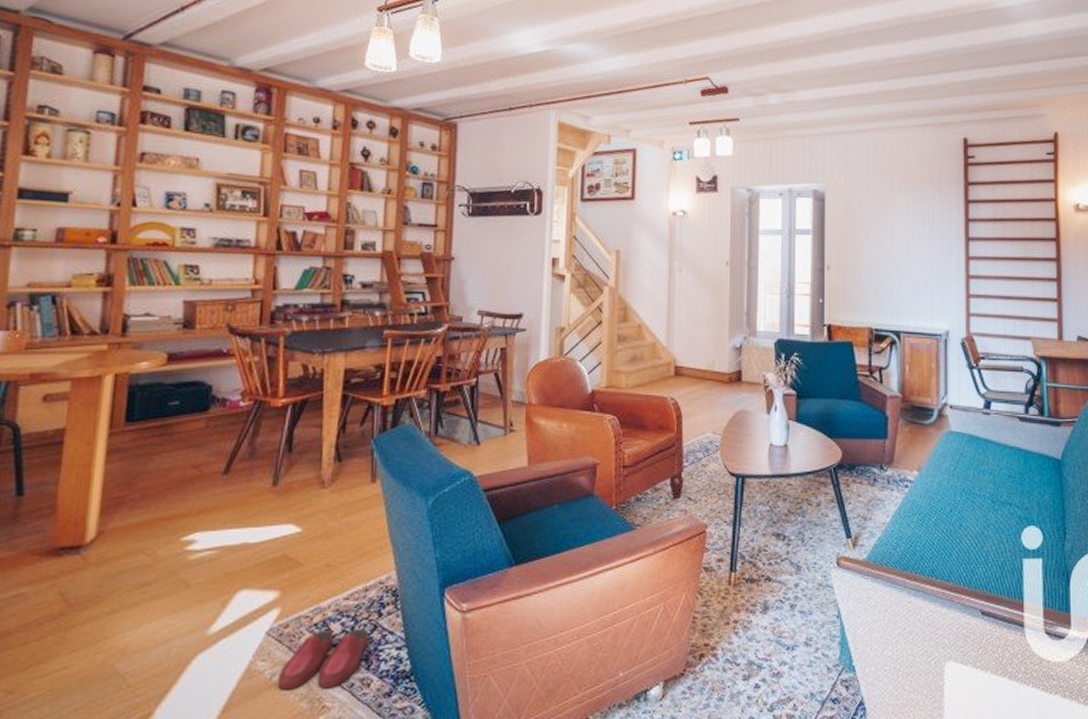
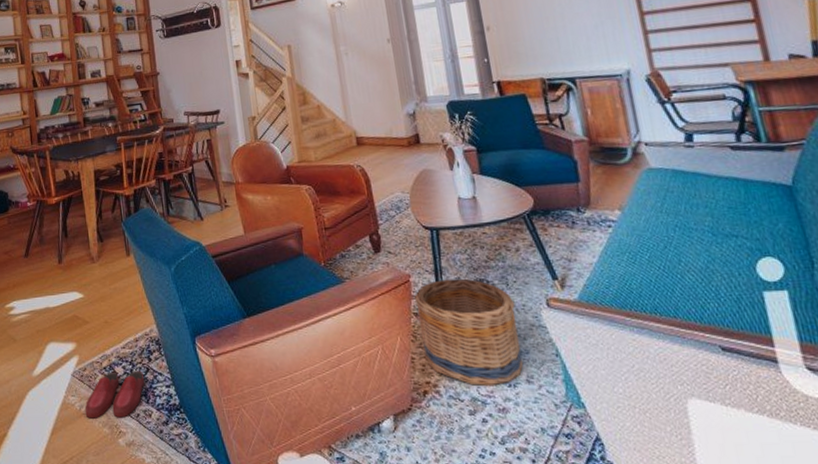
basket: none [708,532,807,648] -> present [414,278,524,386]

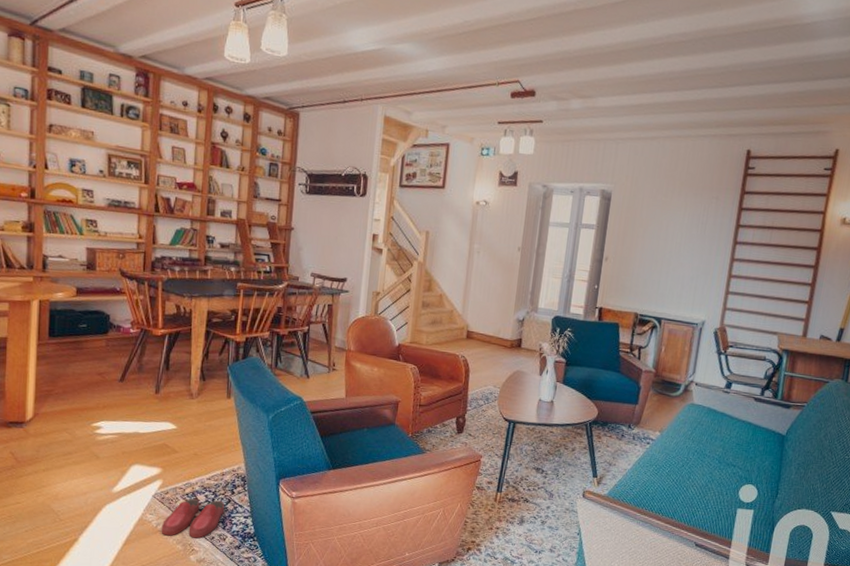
basket: present [414,278,524,386] -> none [476,463,559,550]

